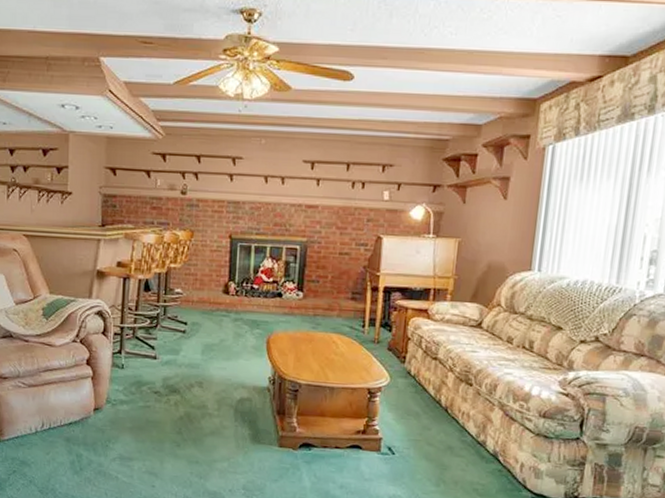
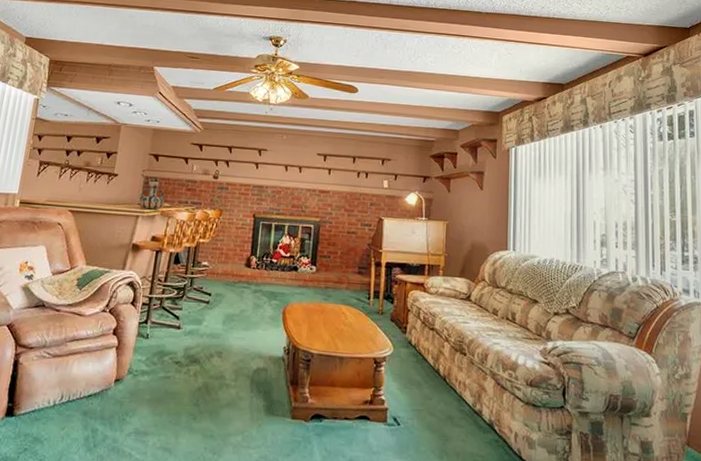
vase: none [98,195,129,232] -> present [138,177,166,210]

